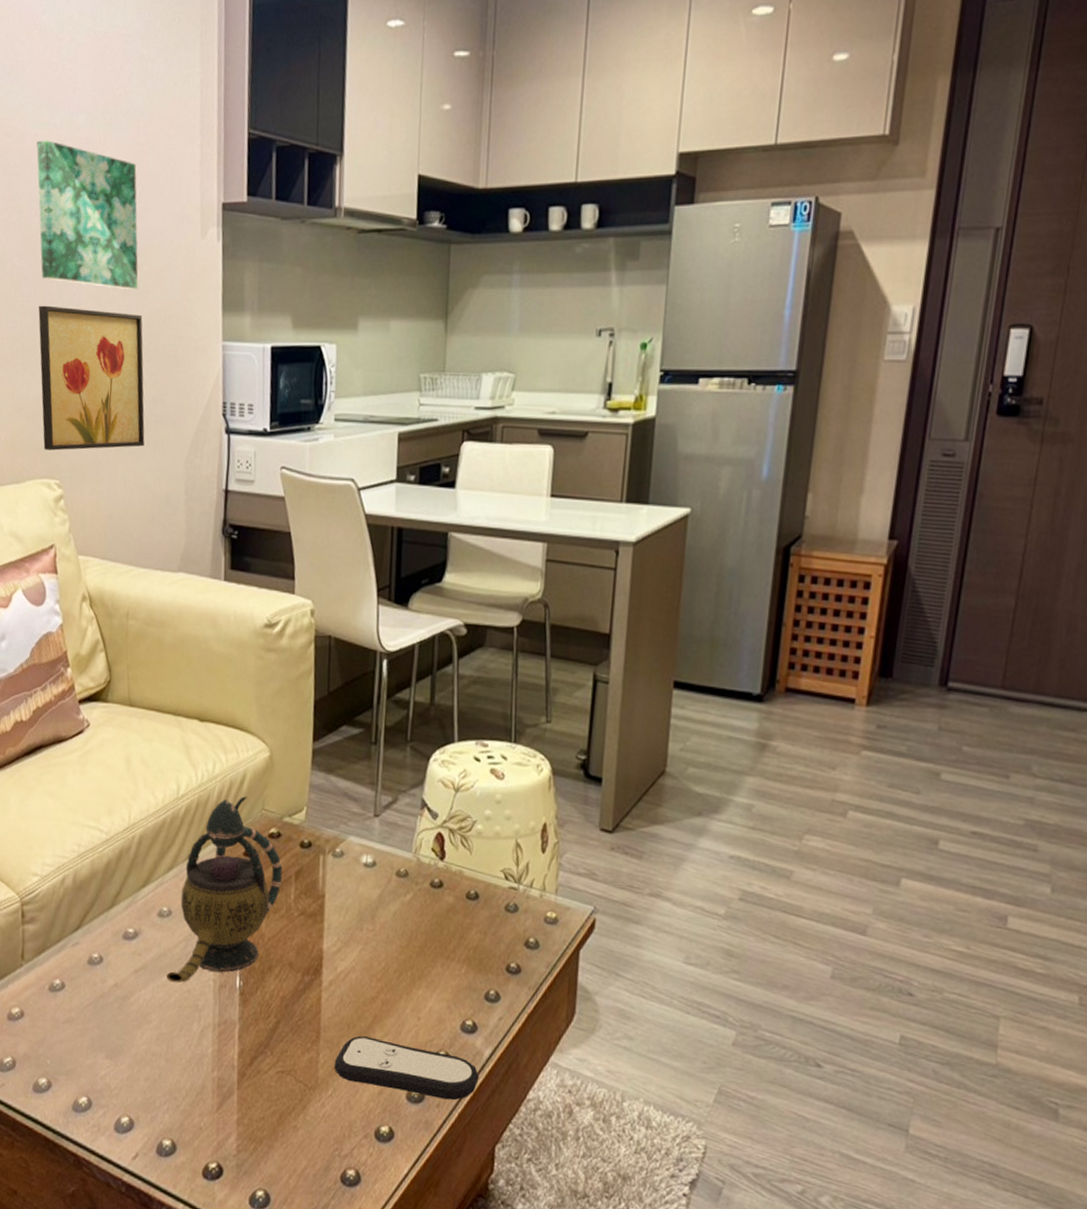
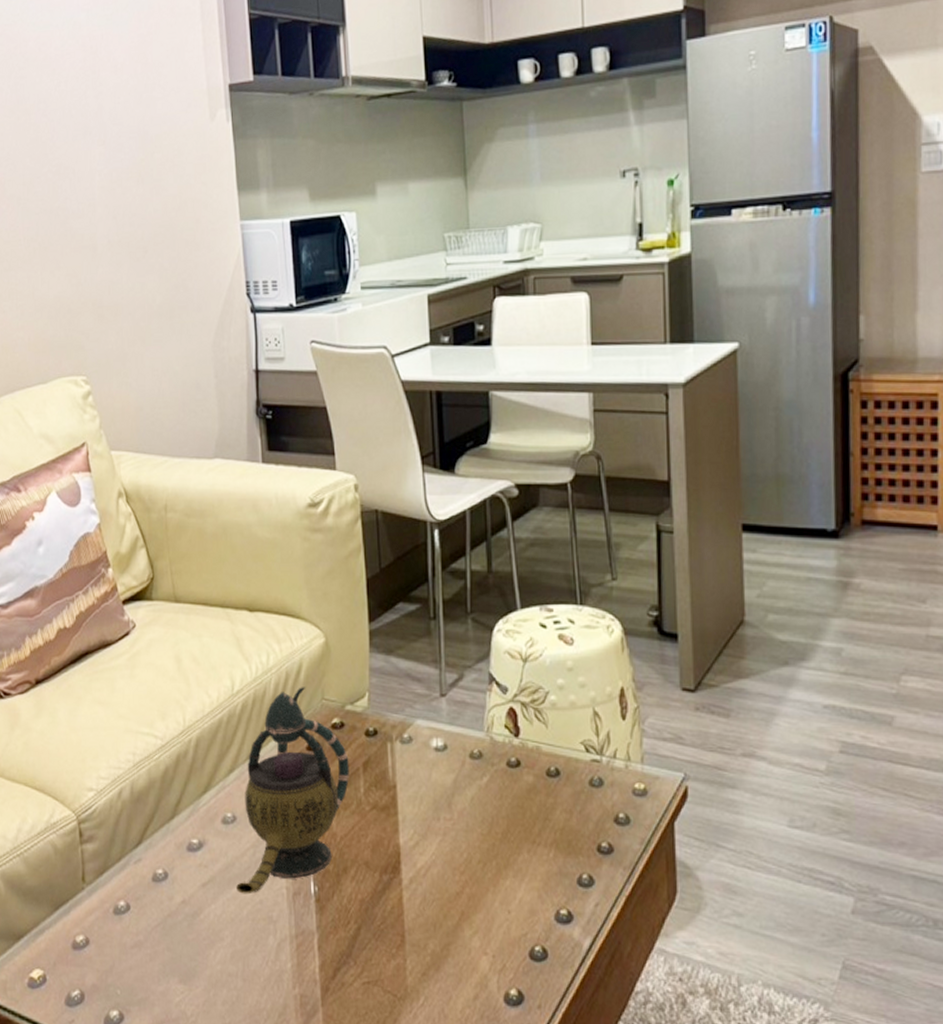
wall art: present [36,140,139,289] -> none [40,41,151,180]
wall art: present [38,305,145,451] -> none [53,202,170,347]
remote control: present [334,1035,479,1101] -> none [423,936,580,1000]

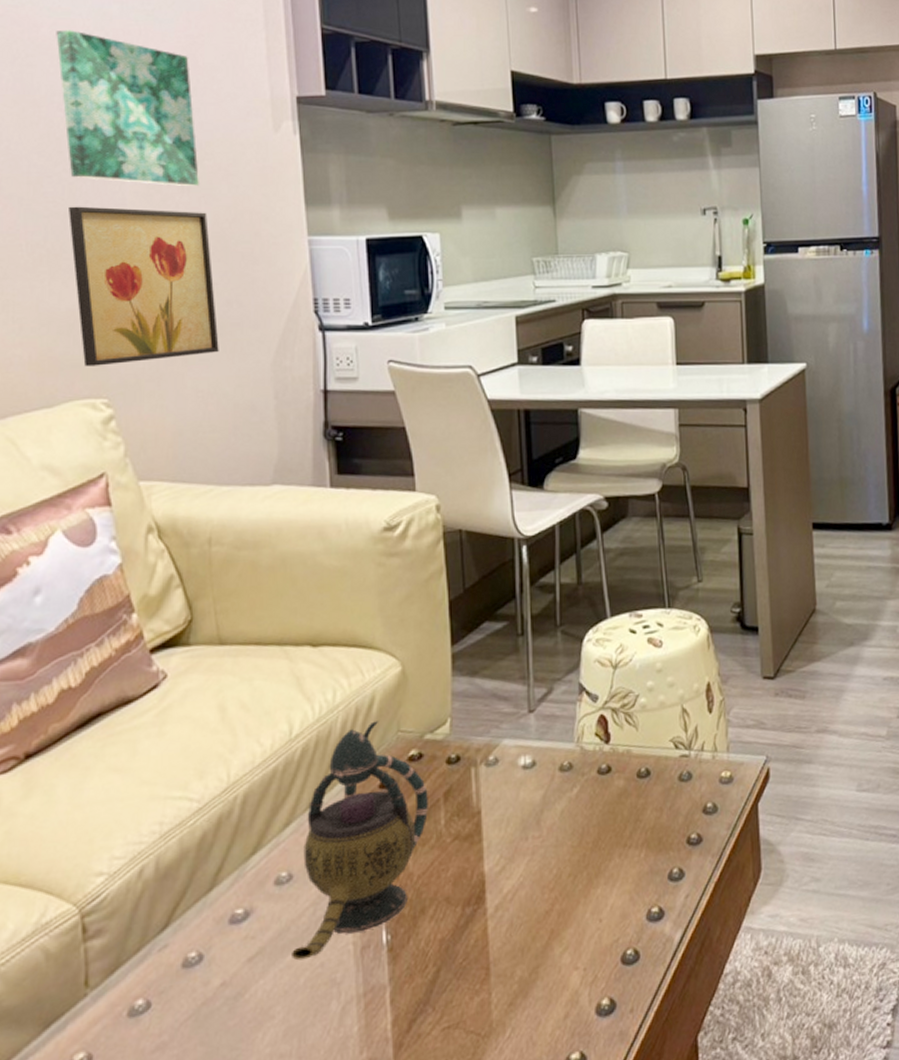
wall art: none [40,41,151,180] -> present [56,30,199,186]
wall art: none [53,202,170,347] -> present [68,206,219,367]

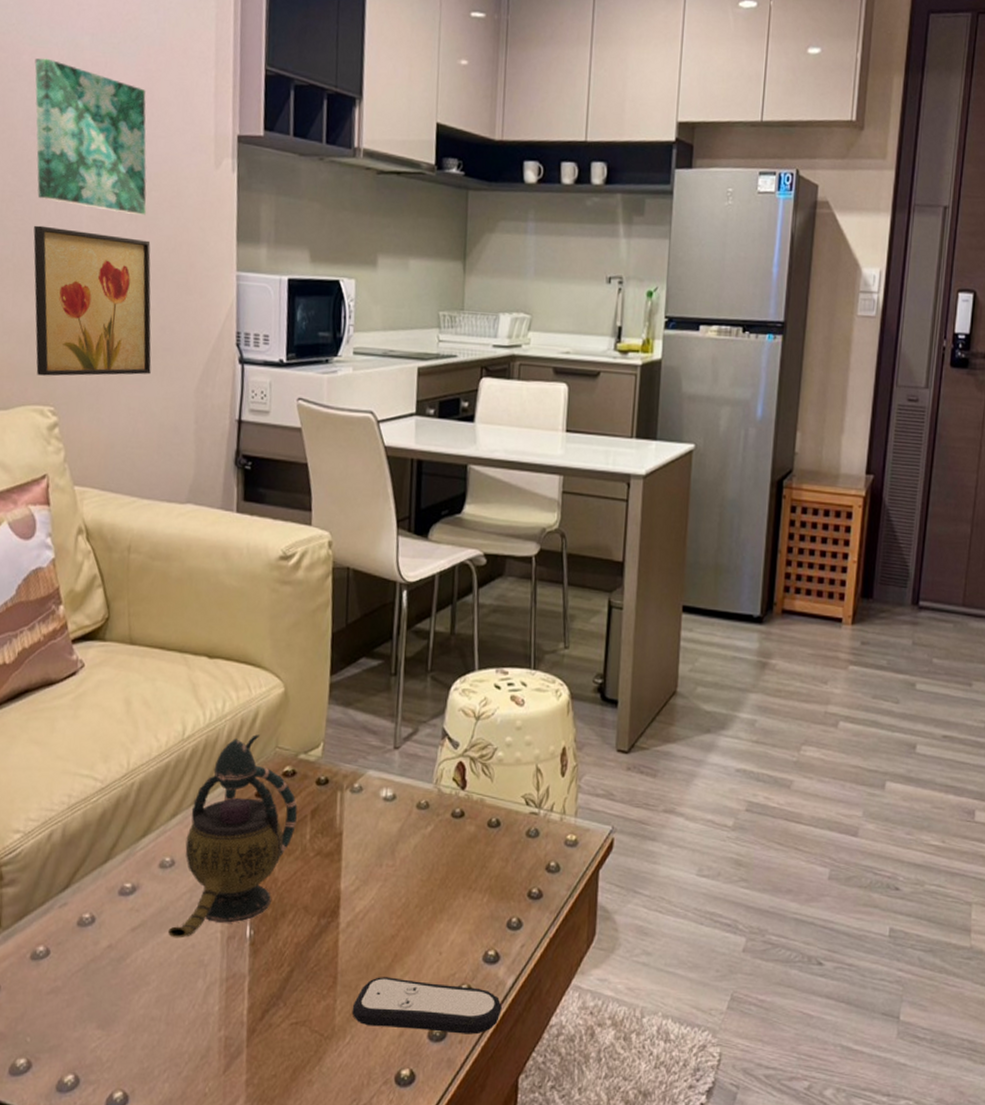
remote control: none [509,949,672,1015] -> present [352,977,502,1035]

